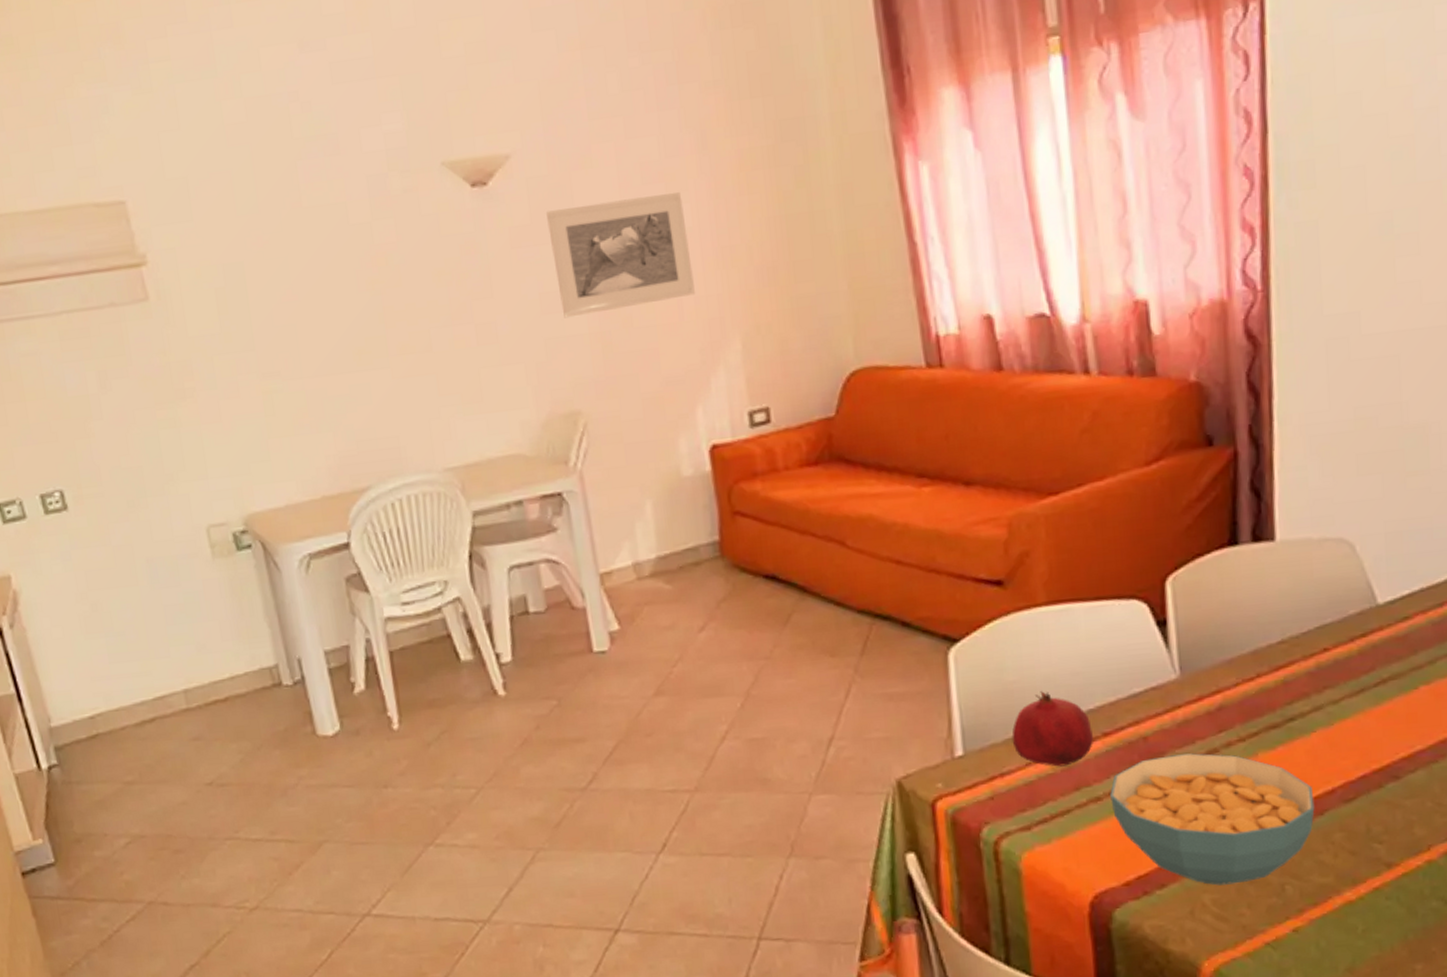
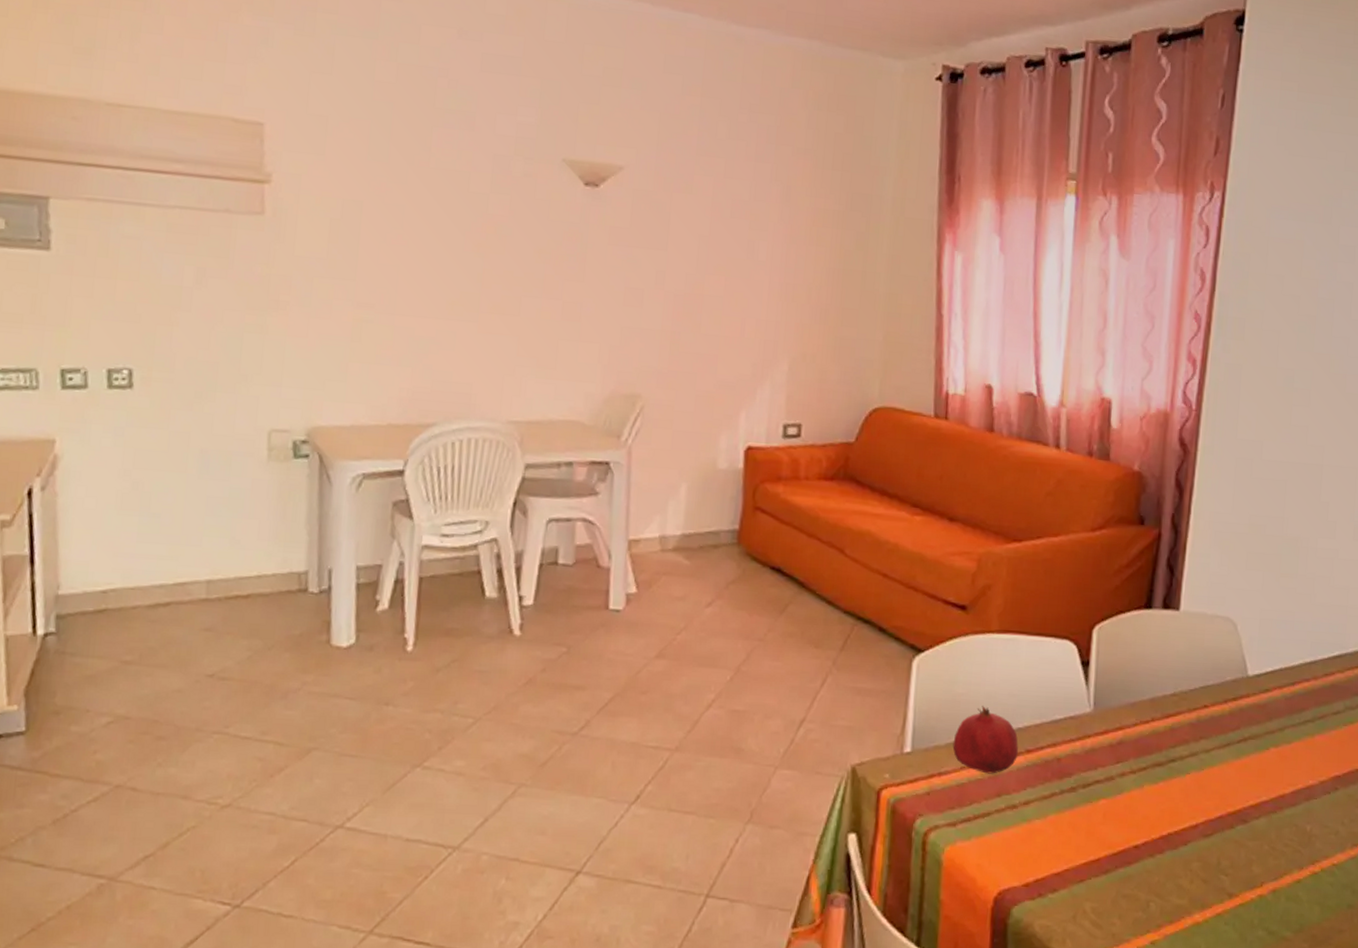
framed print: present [546,192,695,318] -> none [642,221,762,318]
cereal bowl: present [1110,753,1315,885] -> none [1024,777,1182,896]

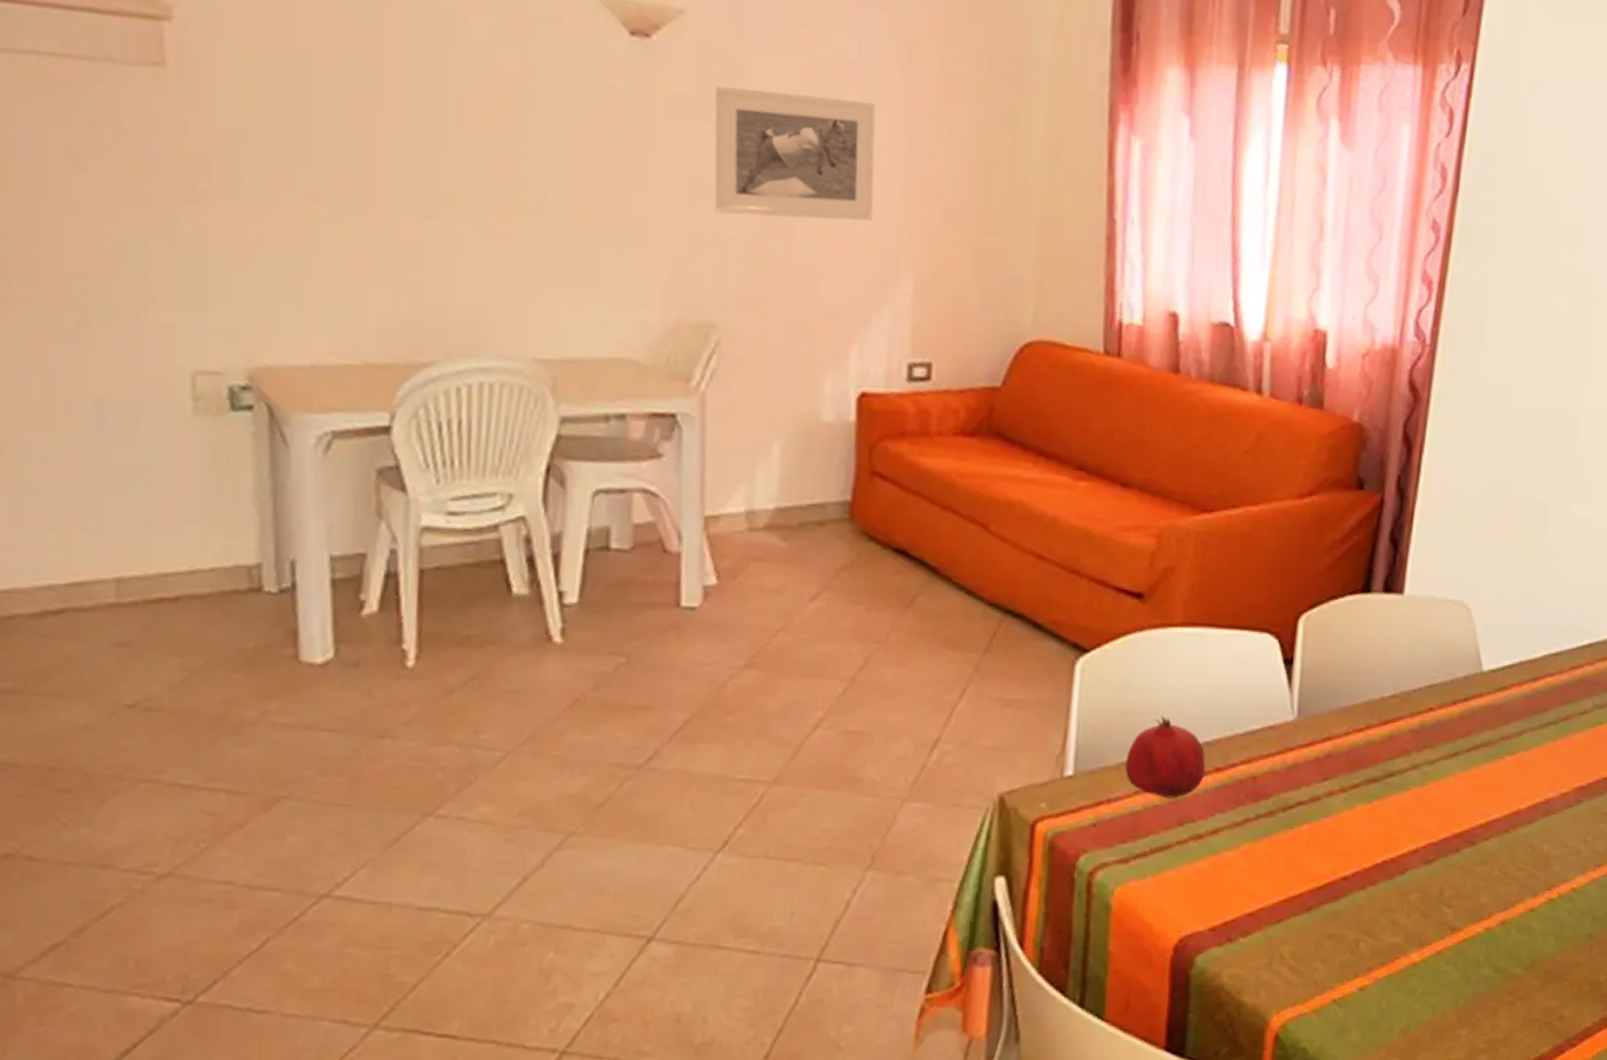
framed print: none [642,221,762,318] -> present [714,86,876,221]

